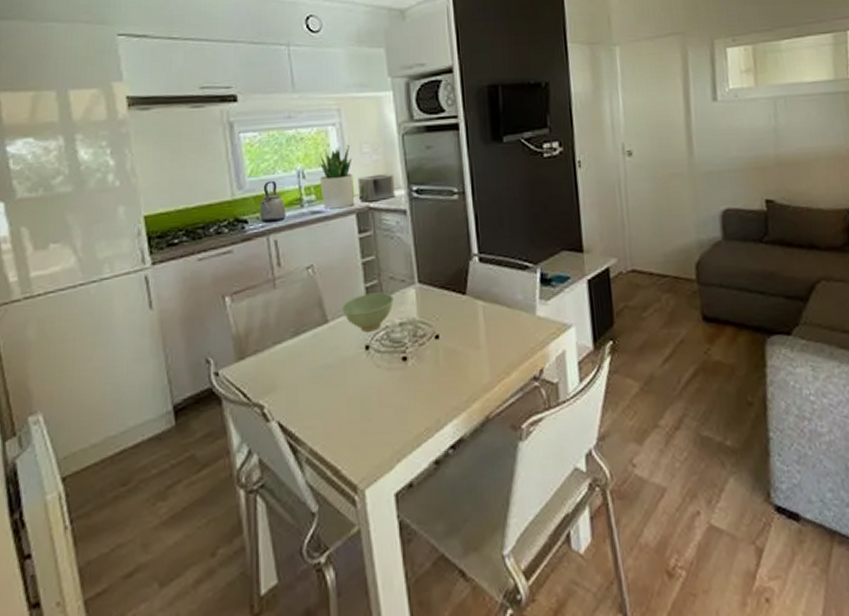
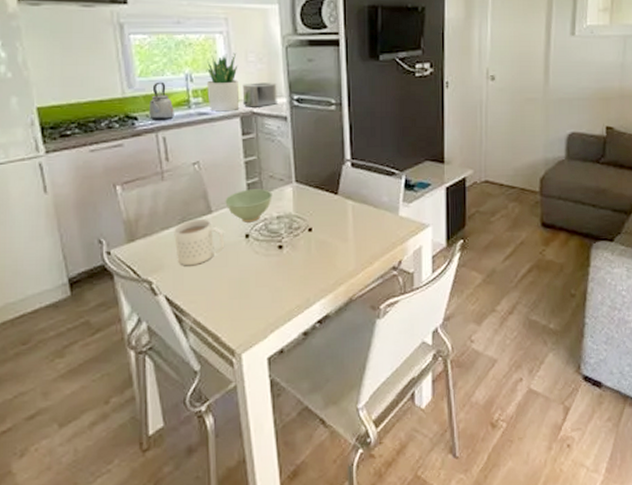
mug: none [287,329,343,386] -> present [174,218,225,266]

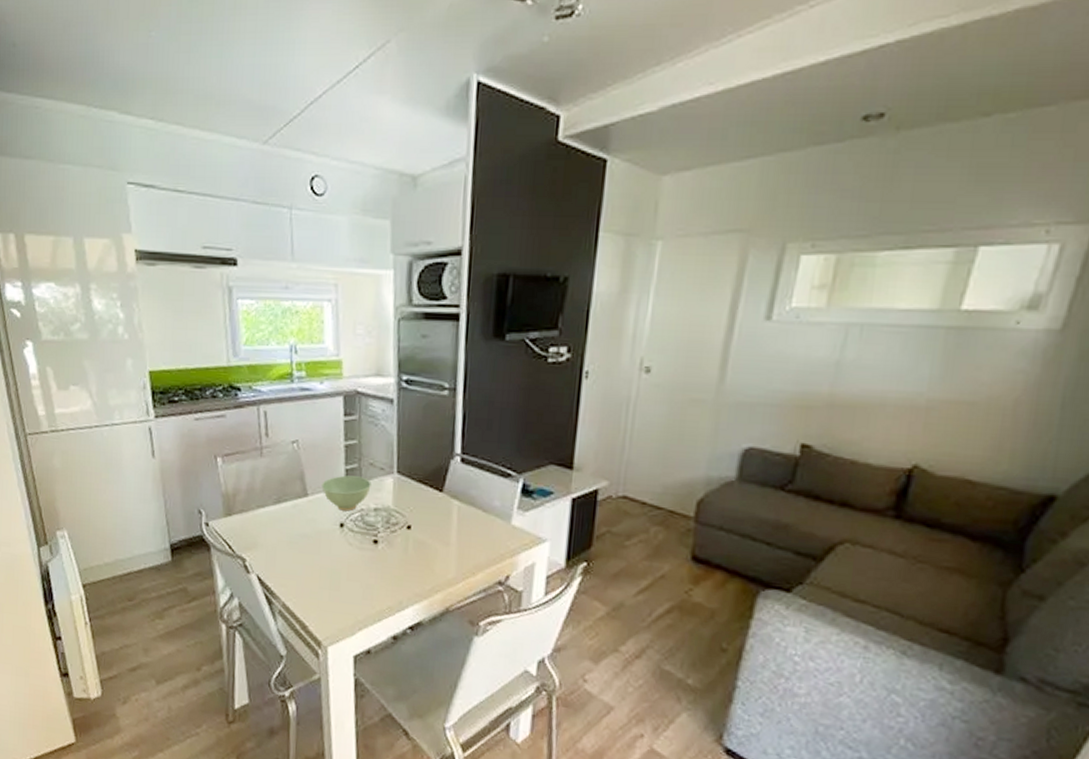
kettle: present [149,82,174,120] -> none [252,351,277,393]
mug: present [174,218,225,266] -> none [269,500,319,549]
planter: present [207,52,238,112] -> none [311,323,345,389]
toaster: present [242,82,277,107] -> none [347,358,385,387]

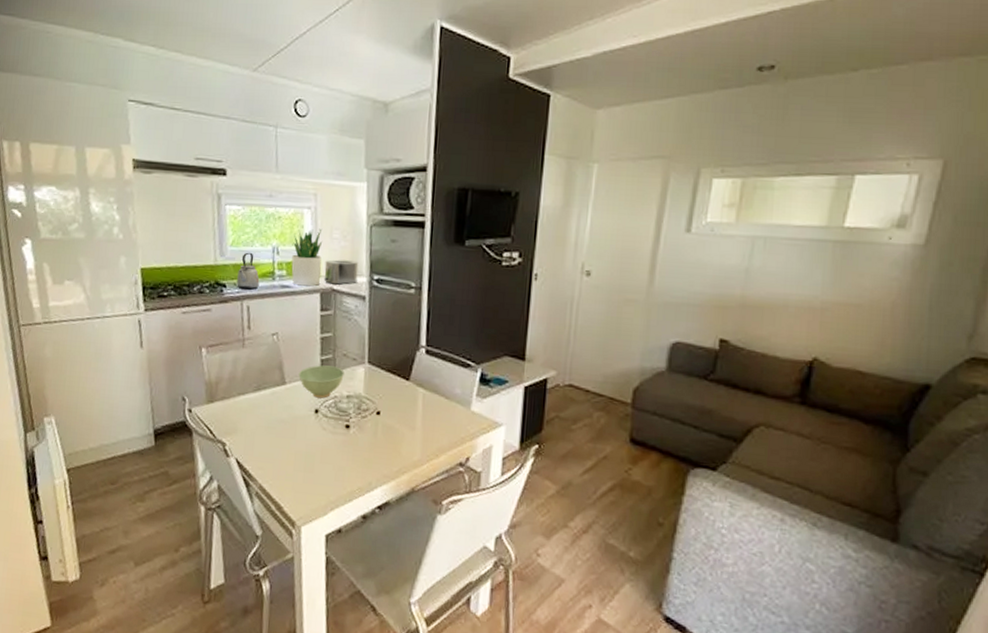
kettle: none [252,351,277,393] -> present [237,252,260,290]
planter: none [311,323,345,389] -> present [291,228,323,287]
toaster: none [347,358,385,387] -> present [324,259,359,285]

